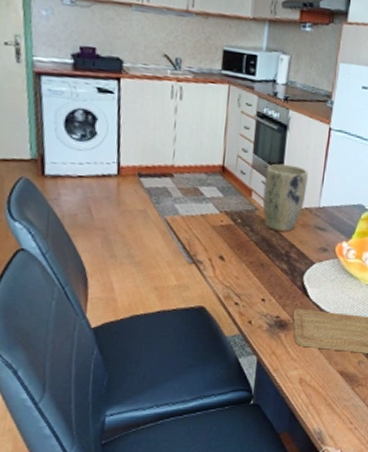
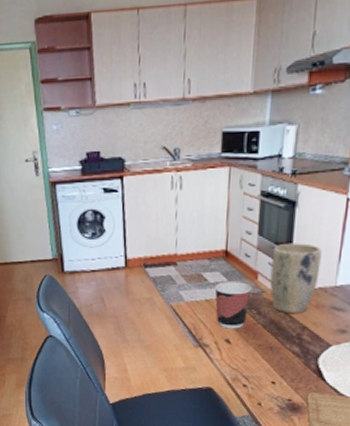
cup: none [210,197,247,246] -> present [214,282,252,329]

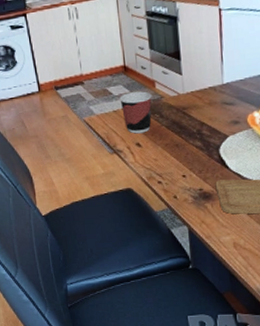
plant pot: present [269,243,322,313] -> none [164,51,208,113]

